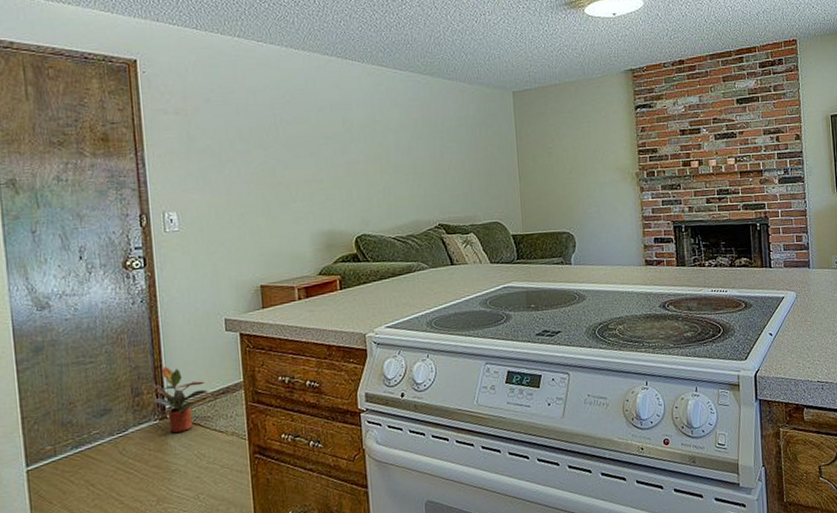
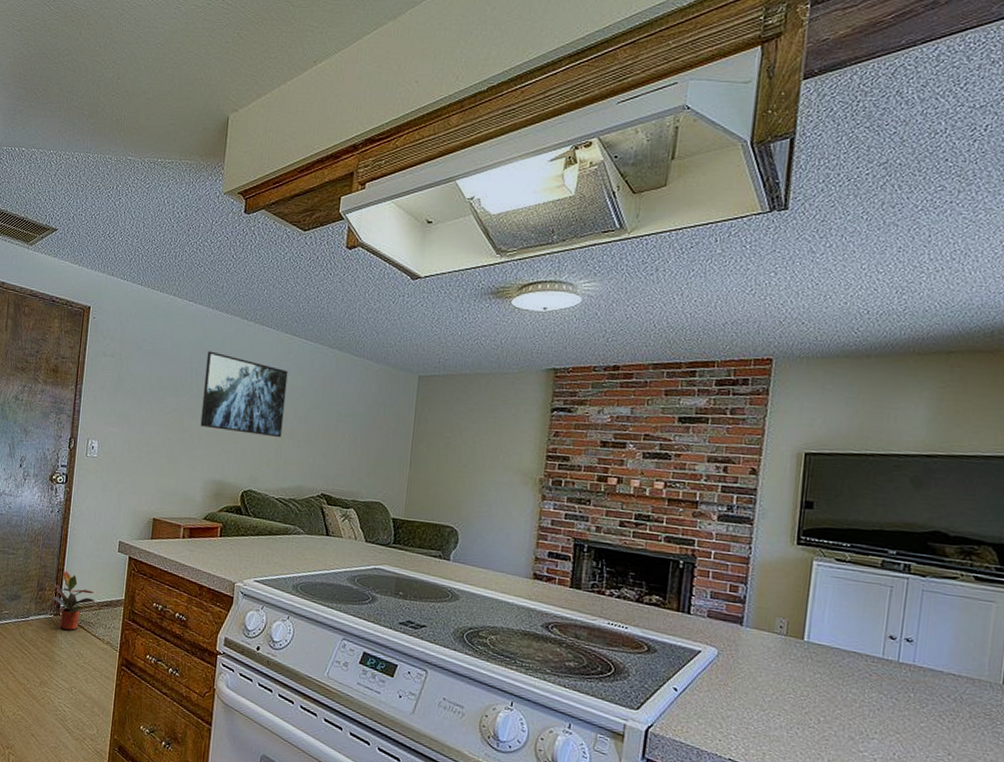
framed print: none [289,93,387,177] -> present [200,351,288,438]

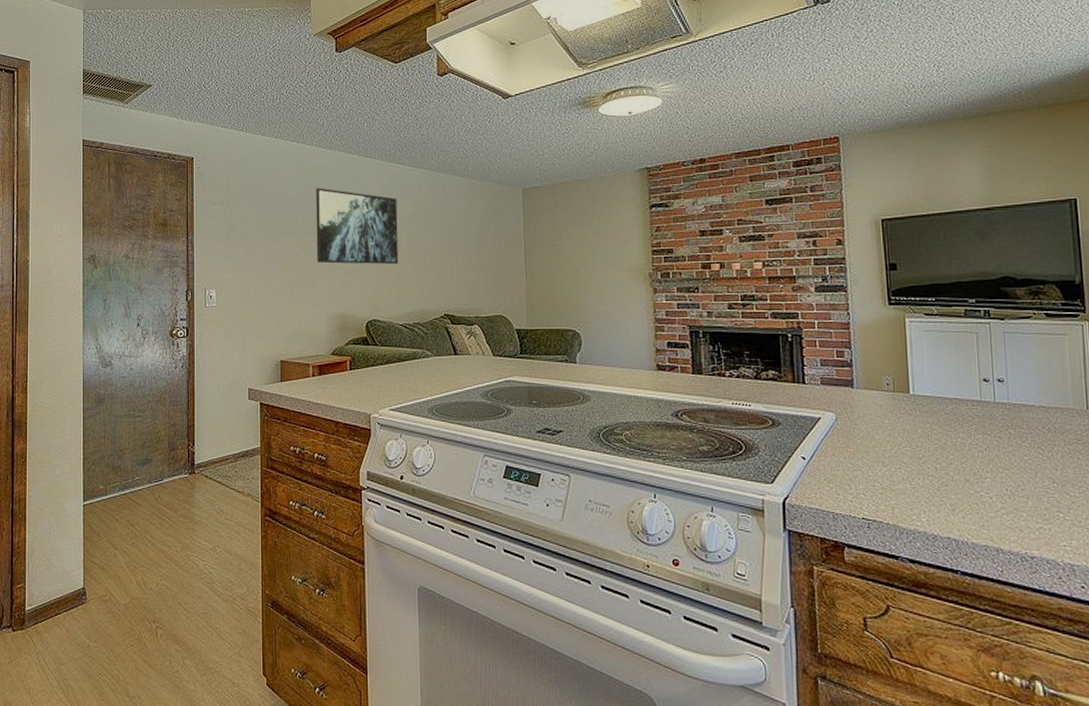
potted plant: present [51,570,96,630] -> none [184,426,231,487]

